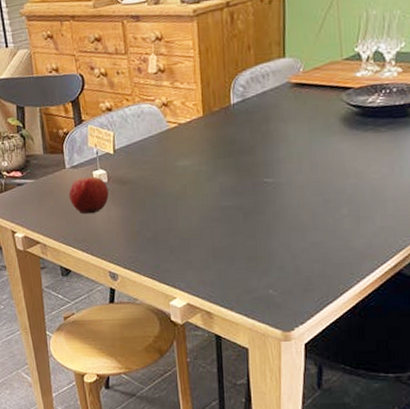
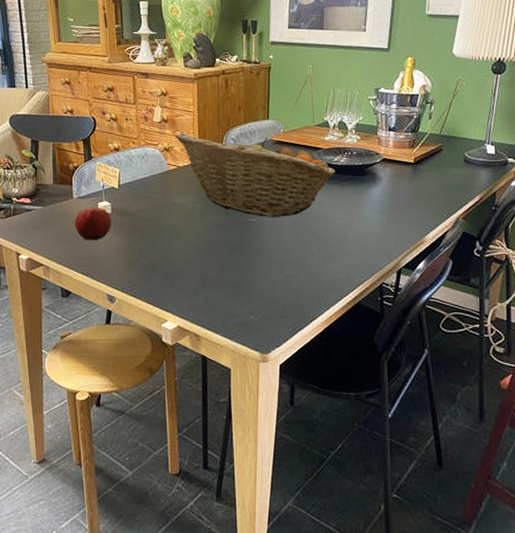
fruit basket: none [174,79,369,176] -> present [175,133,335,217]

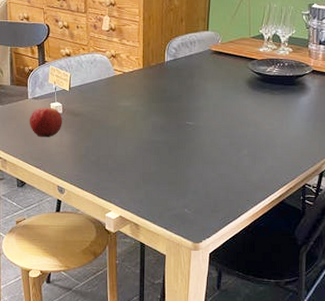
fruit basket: present [175,133,335,217] -> none [121,41,267,121]

